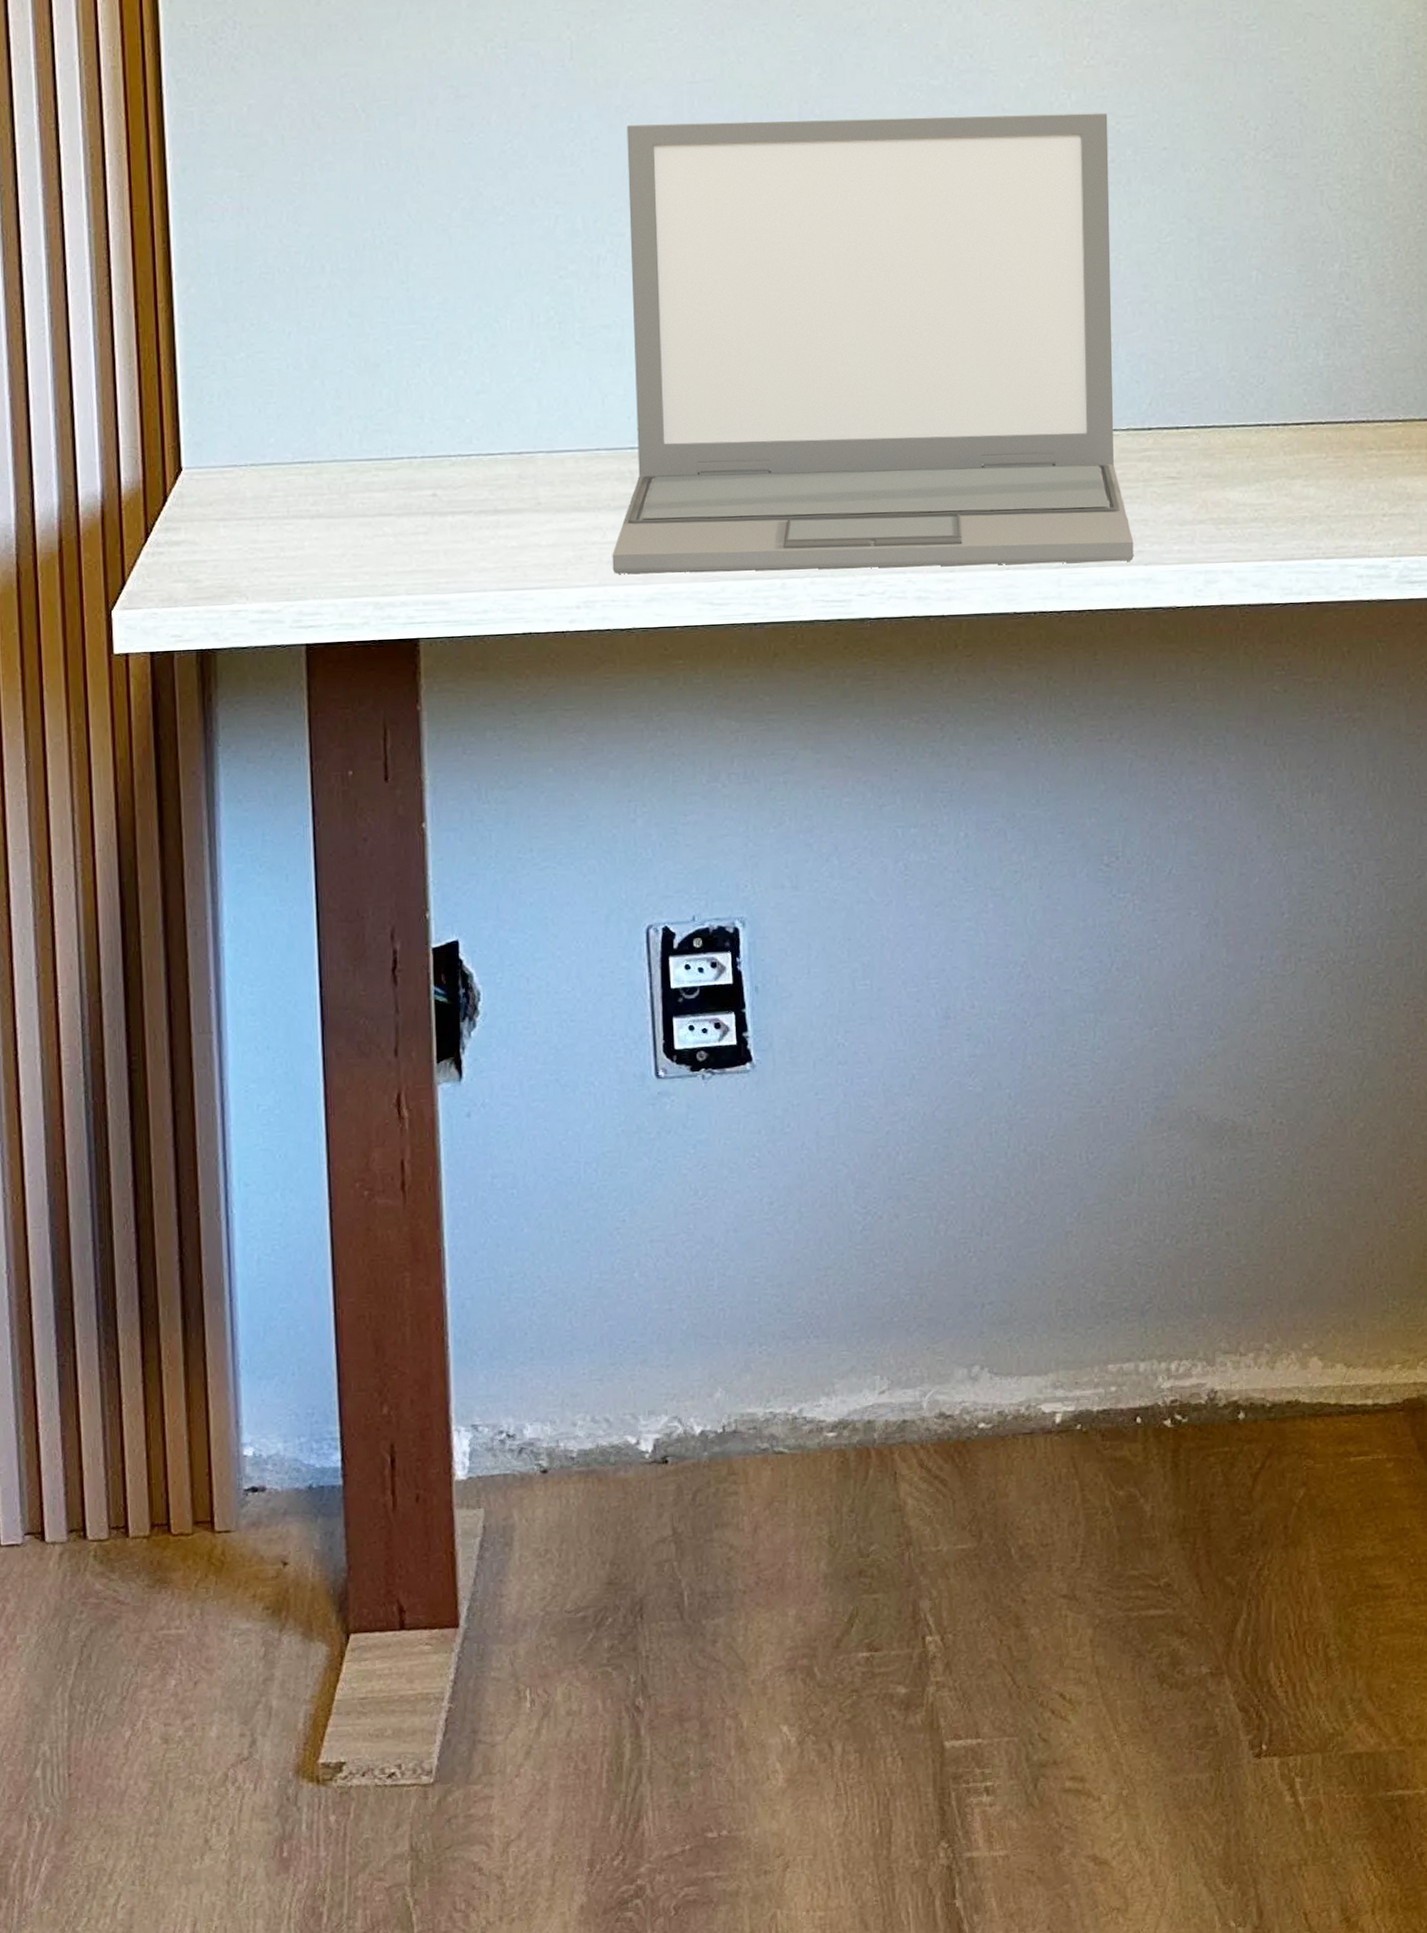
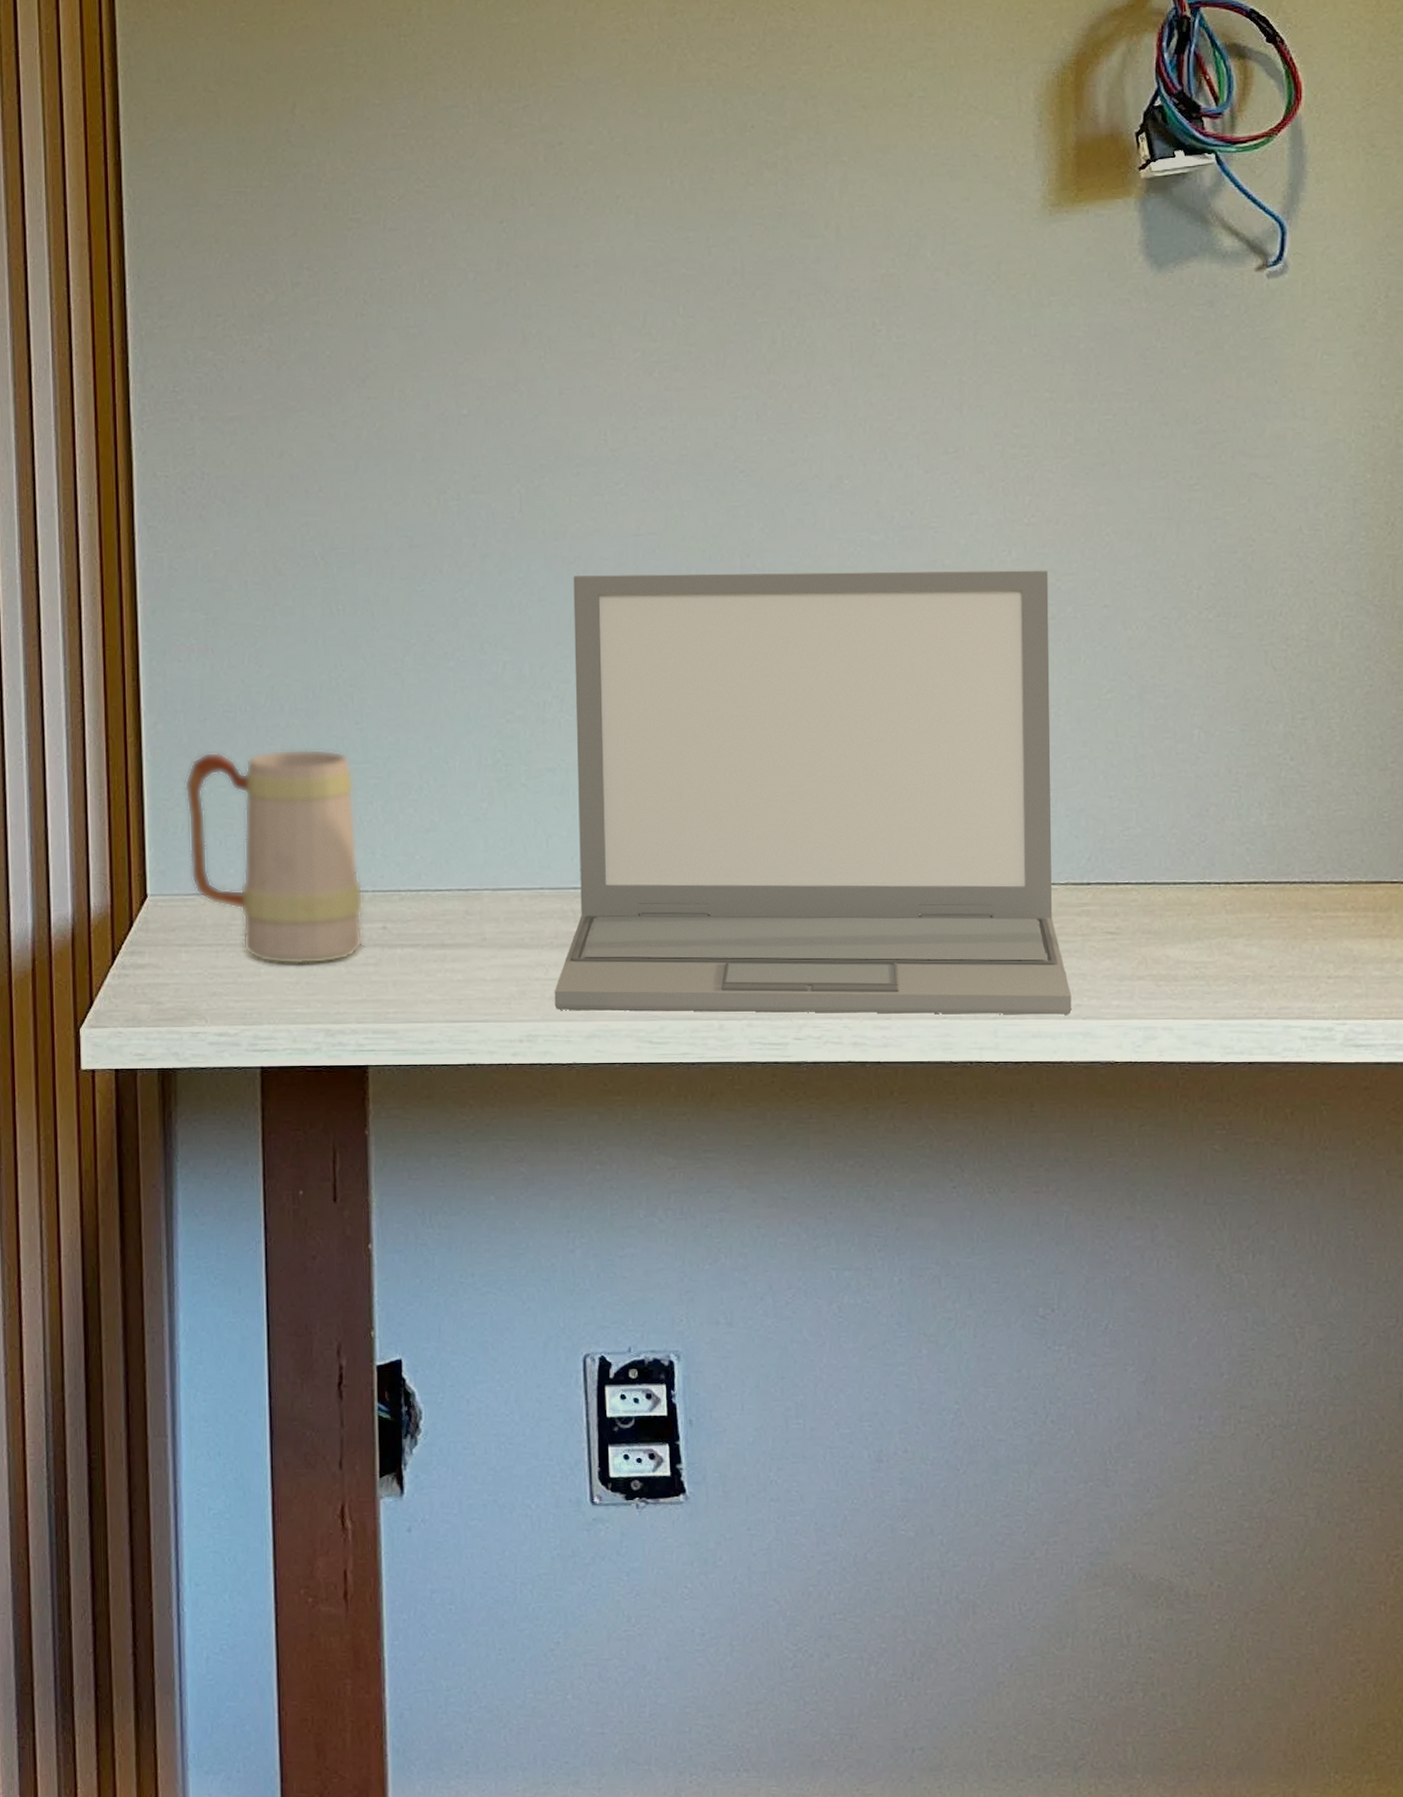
mug: none [219,310,412,537] -> present [184,749,364,965]

